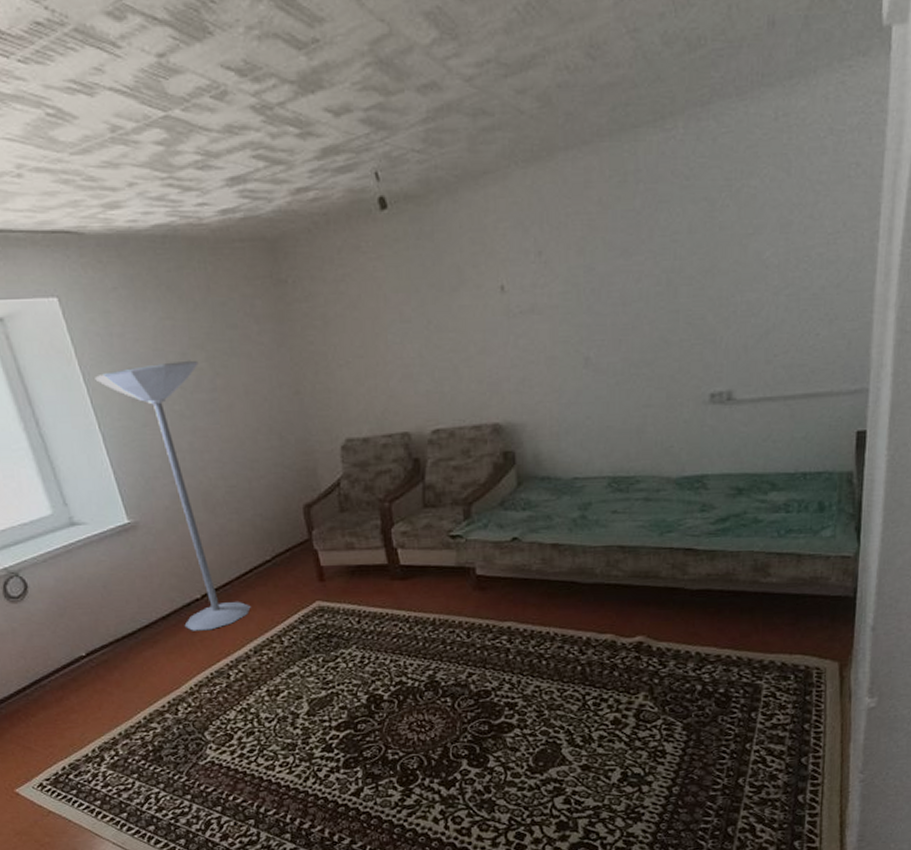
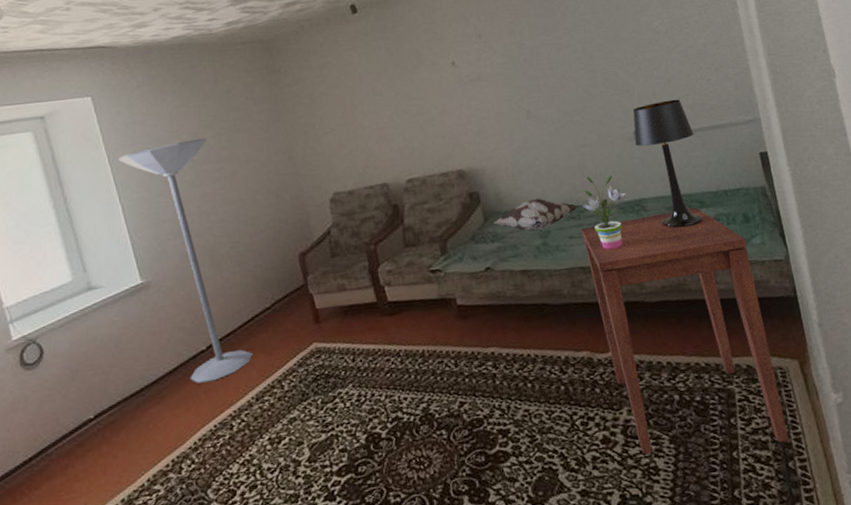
decorative pillow: none [528,464,629,502] -> present [494,198,579,232]
side table: none [627,489,815,739] -> present [581,207,790,455]
potted plant: none [632,443,688,529] -> present [581,176,628,250]
table lamp: none [710,356,784,512] -> present [633,99,704,228]

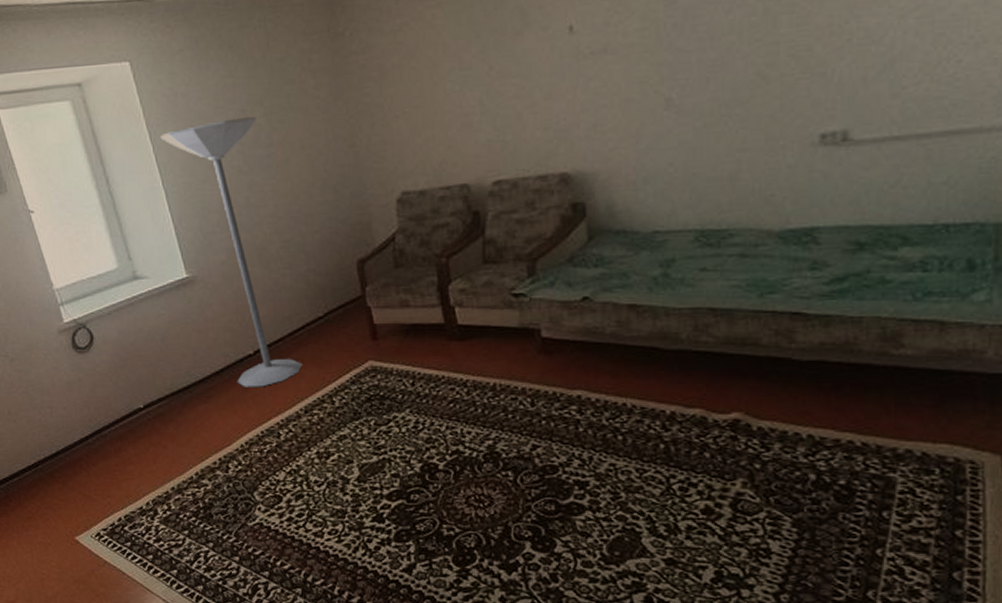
decorative pillow: present [494,198,579,232] -> none [600,216,721,258]
potted plant: present [581,176,628,250] -> none [724,191,793,290]
side table: present [581,207,790,455] -> none [719,244,963,548]
table lamp: present [633,99,704,228] -> none [820,89,916,270]

